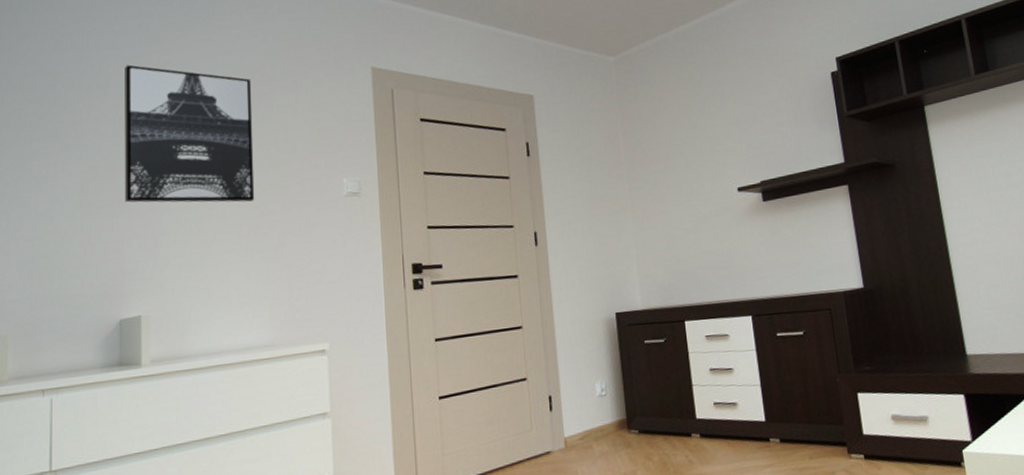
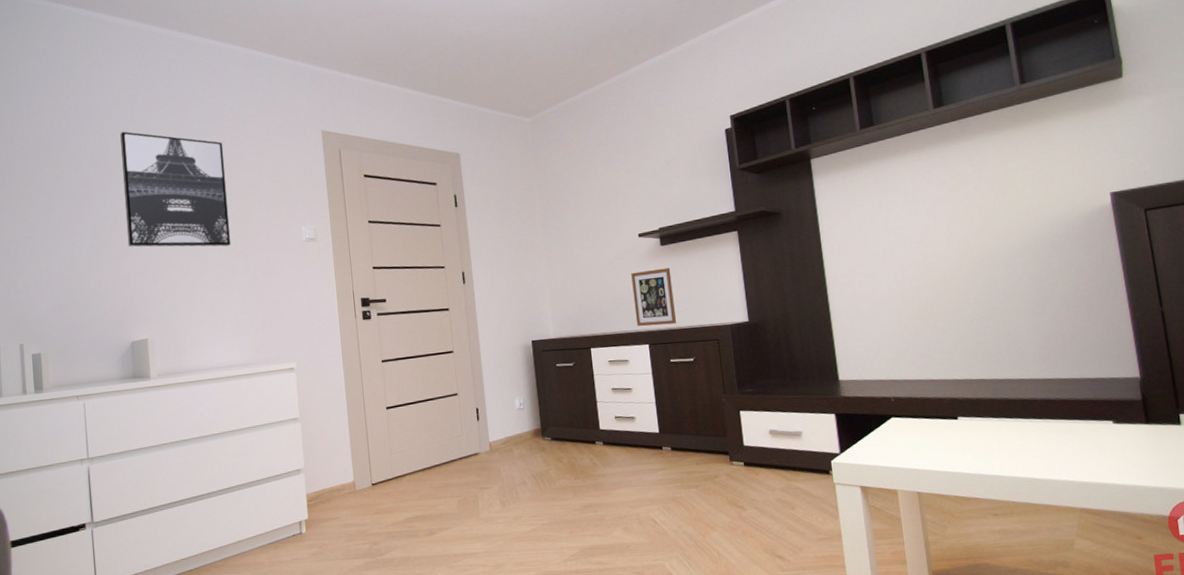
picture frame: none [730,226,783,295] -> present [631,268,677,326]

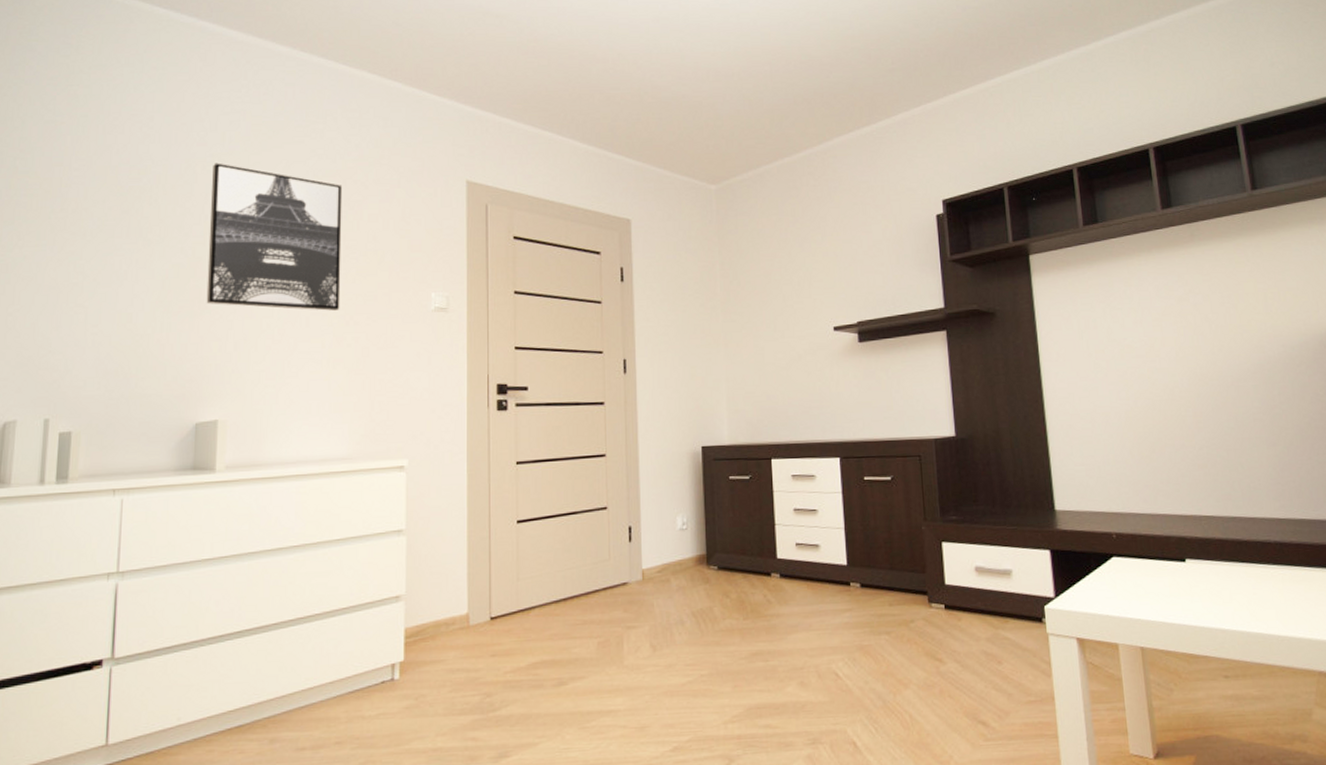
picture frame: present [631,268,677,326] -> none [823,368,874,436]

